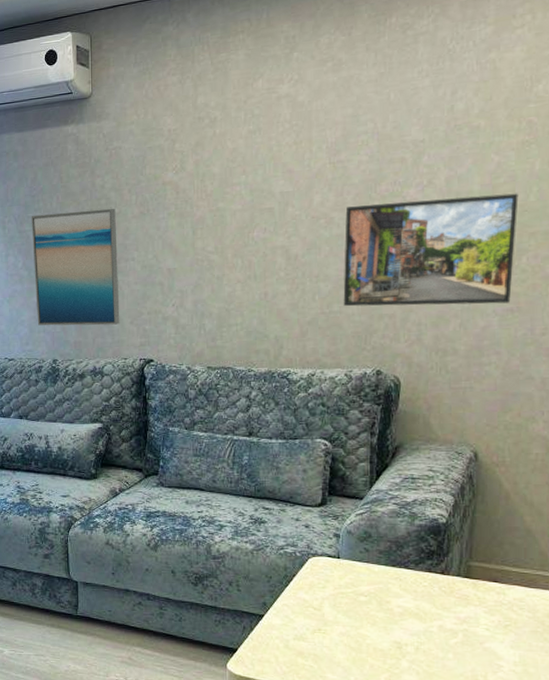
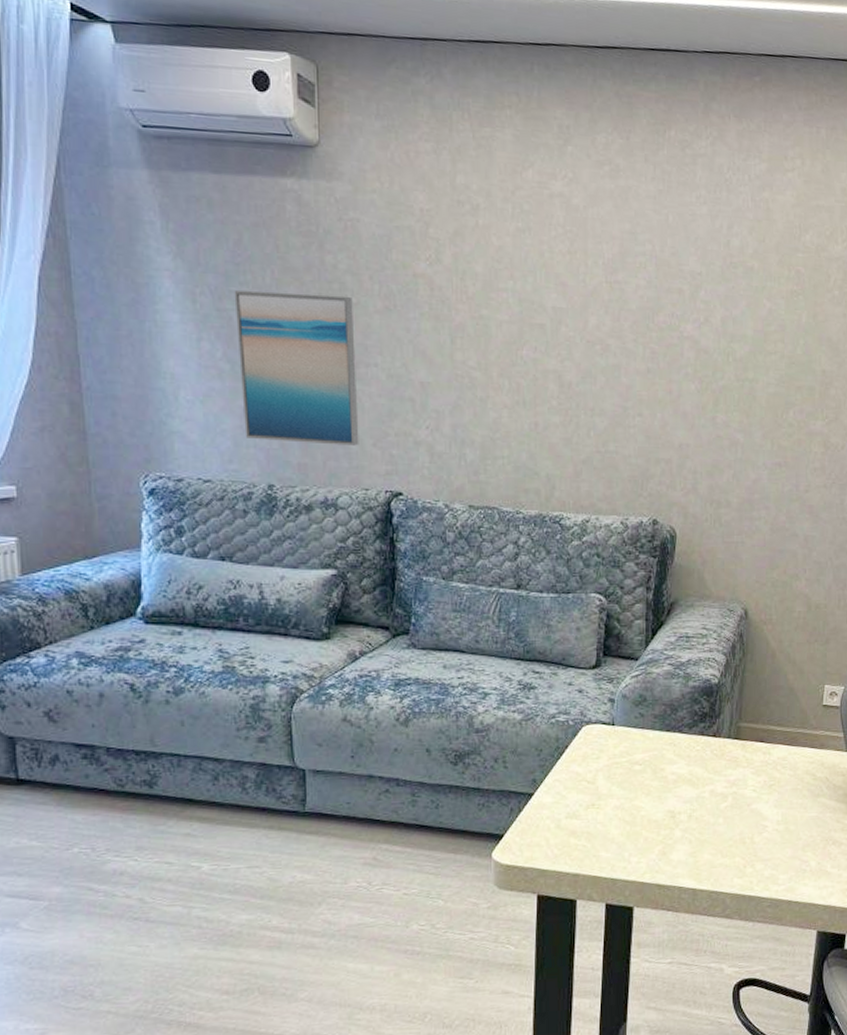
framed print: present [343,193,519,307] -> none [619,335,787,457]

